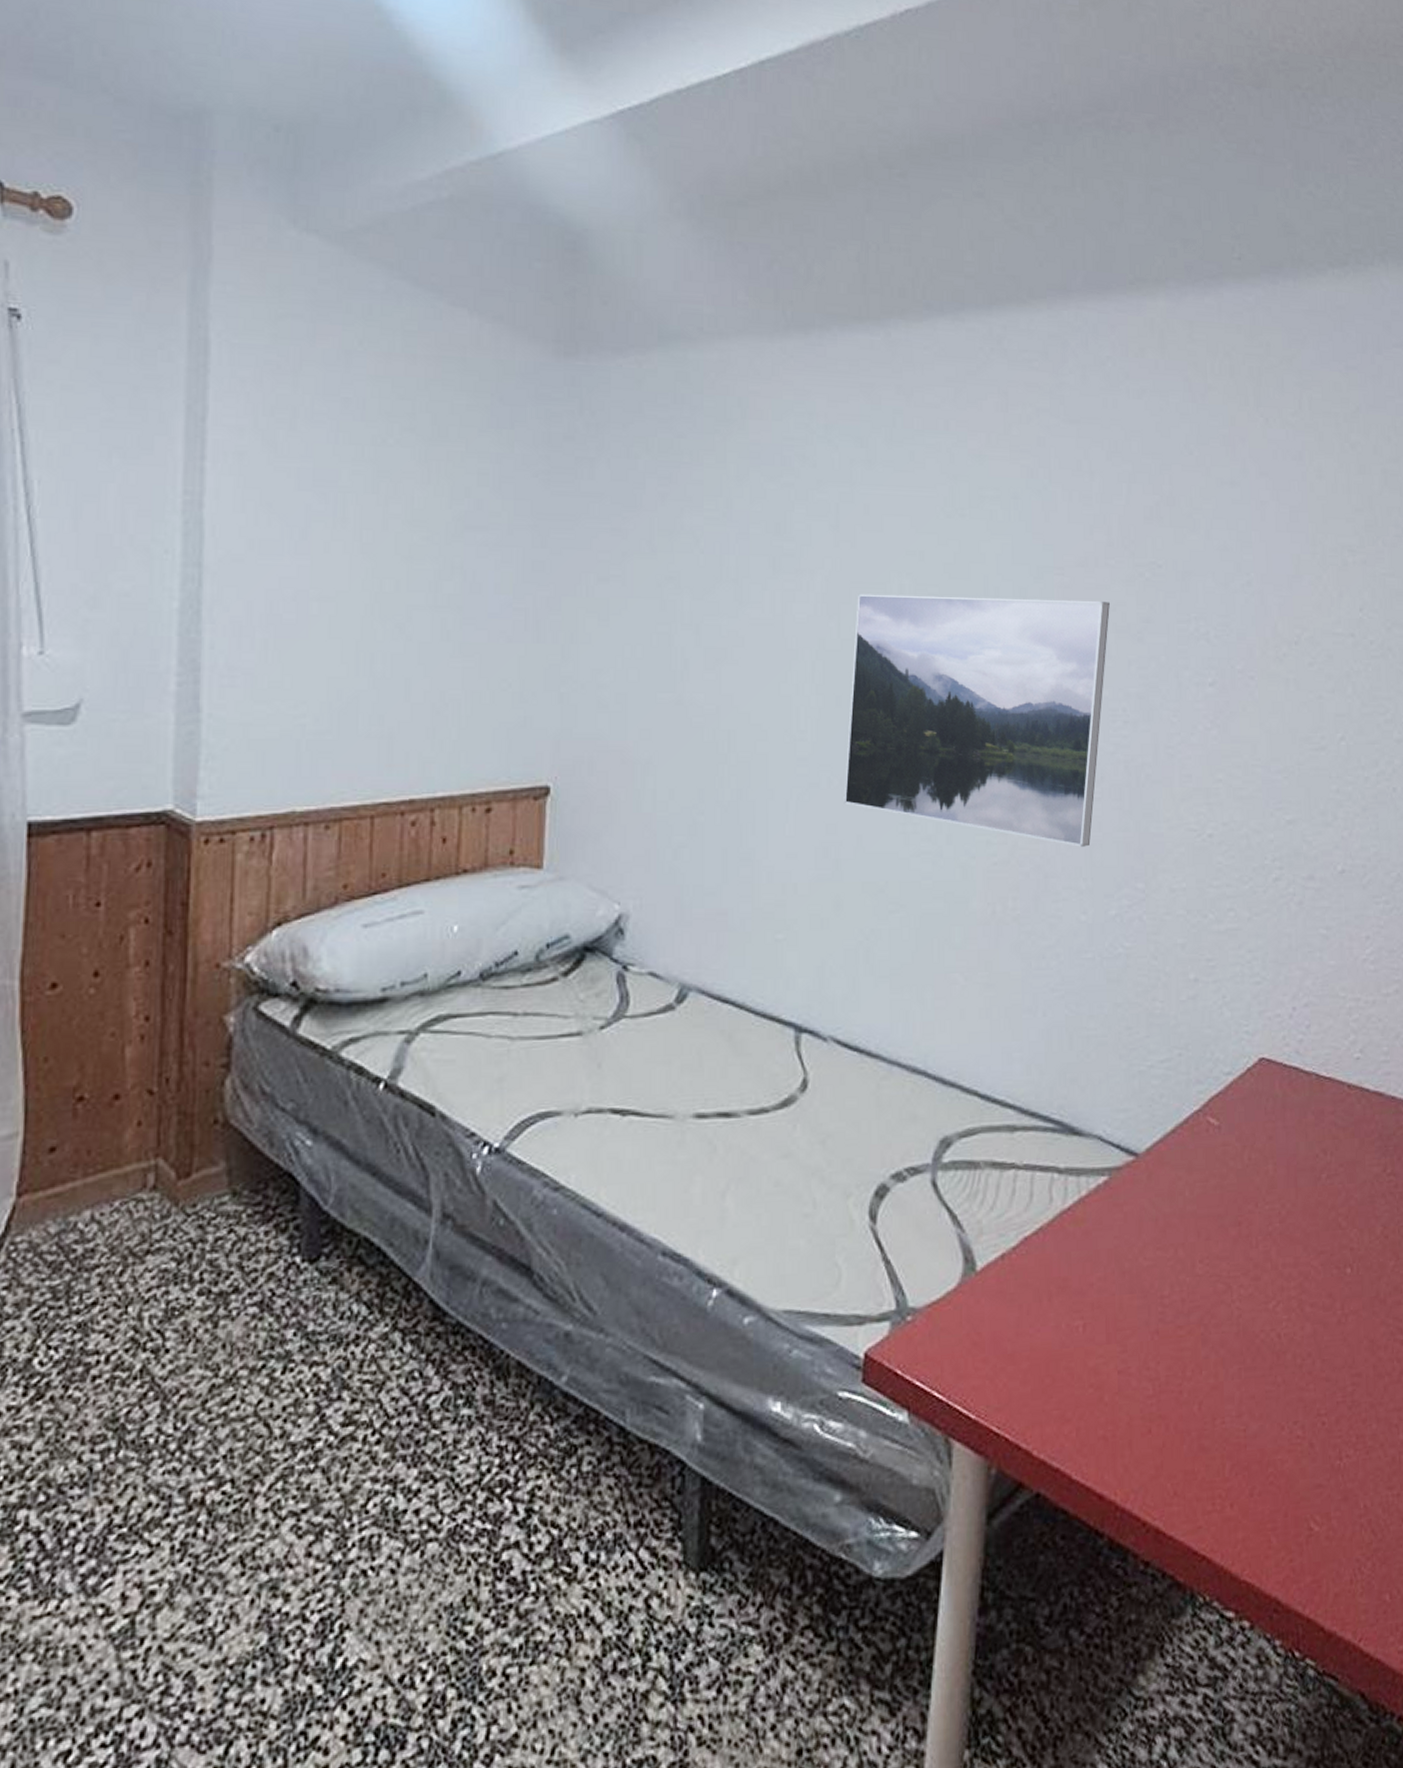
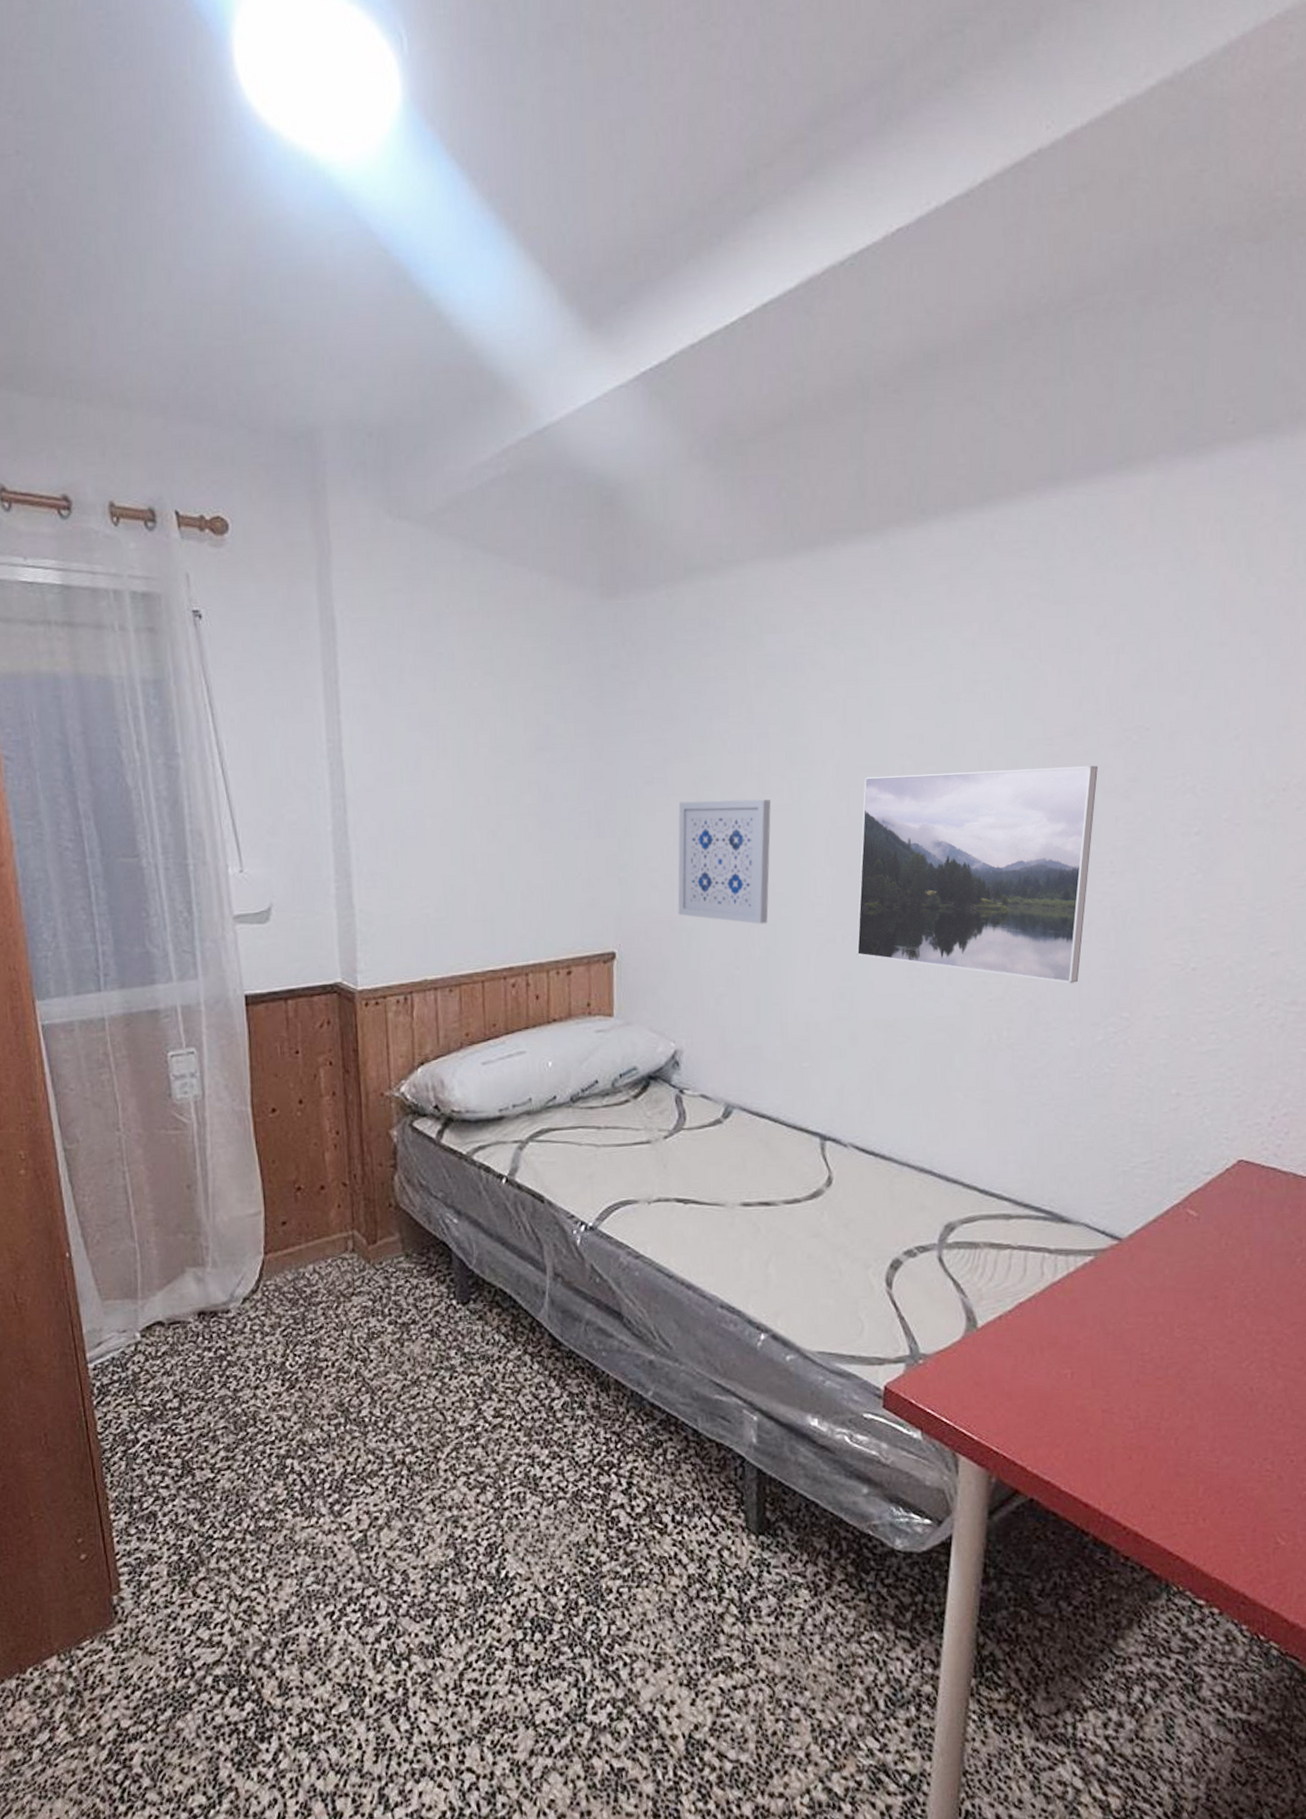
wall art: none [631,606,749,760] -> present [677,799,771,924]

